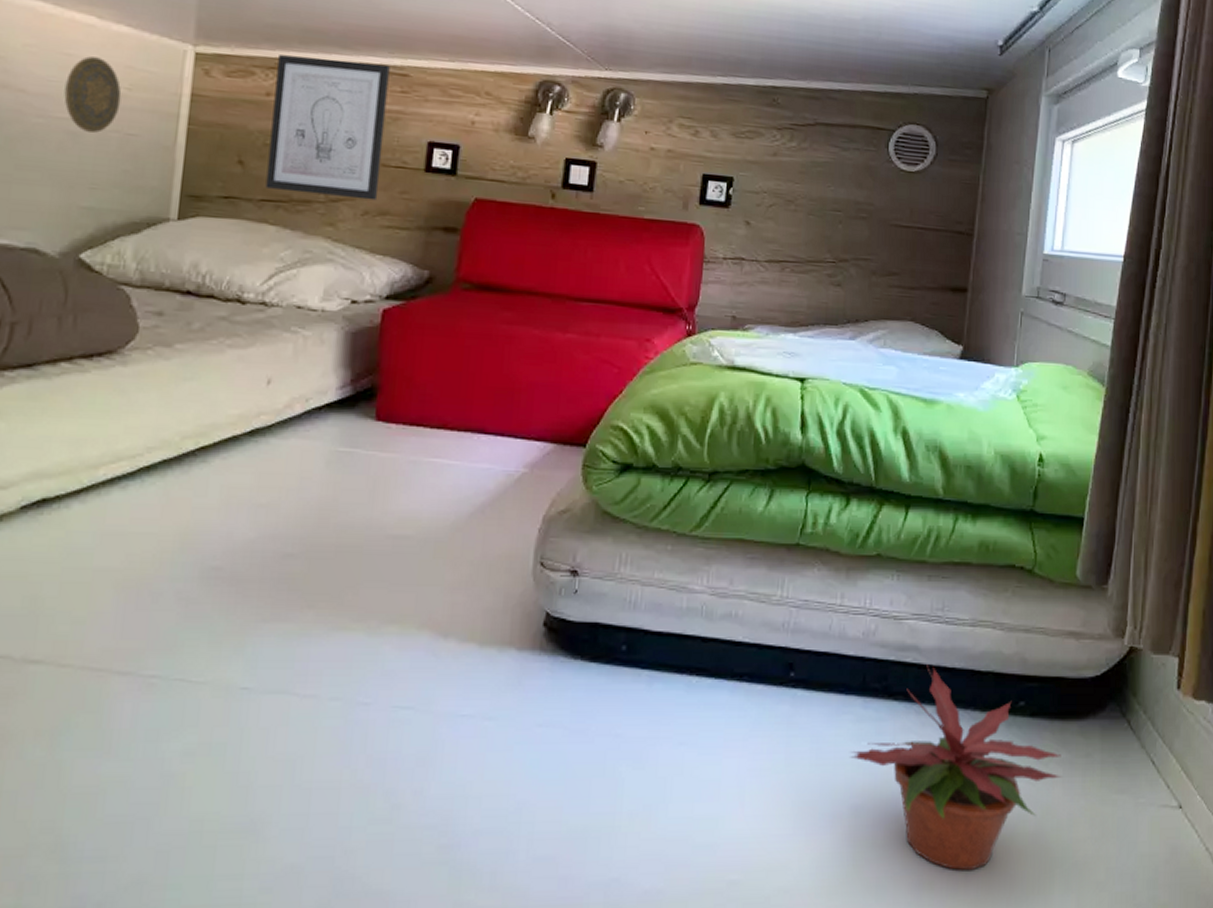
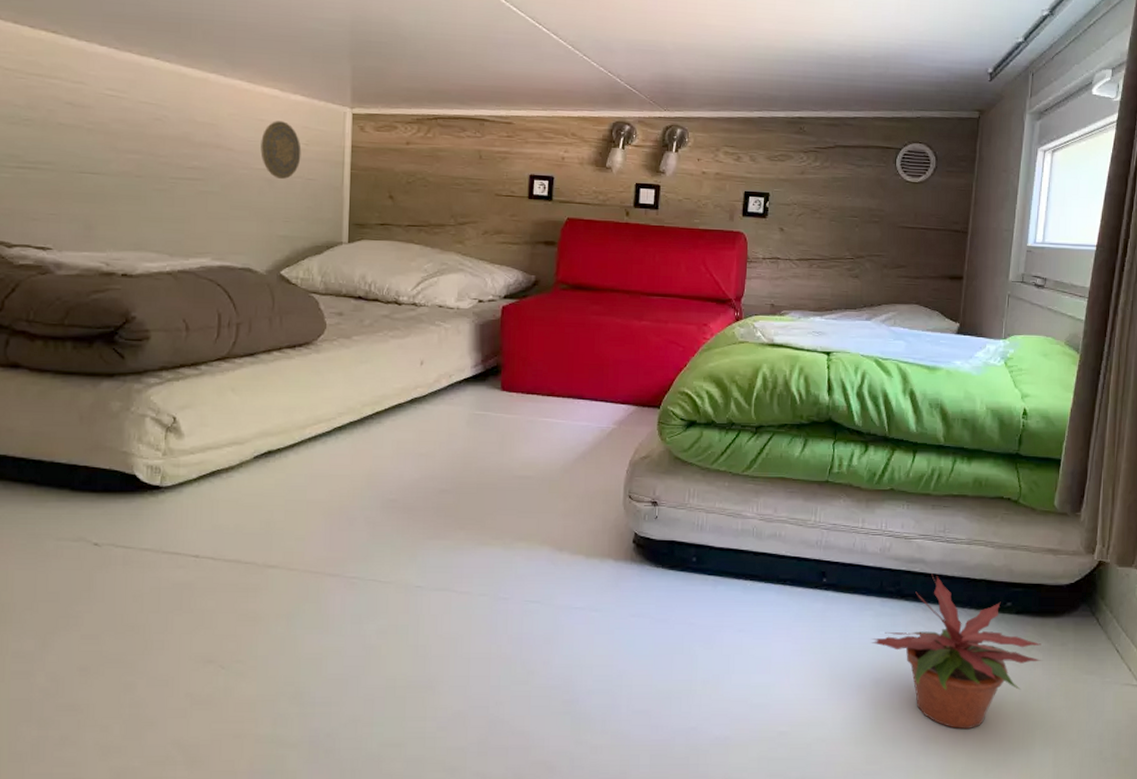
wall art: present [265,55,390,201] -> none [410,112,498,223]

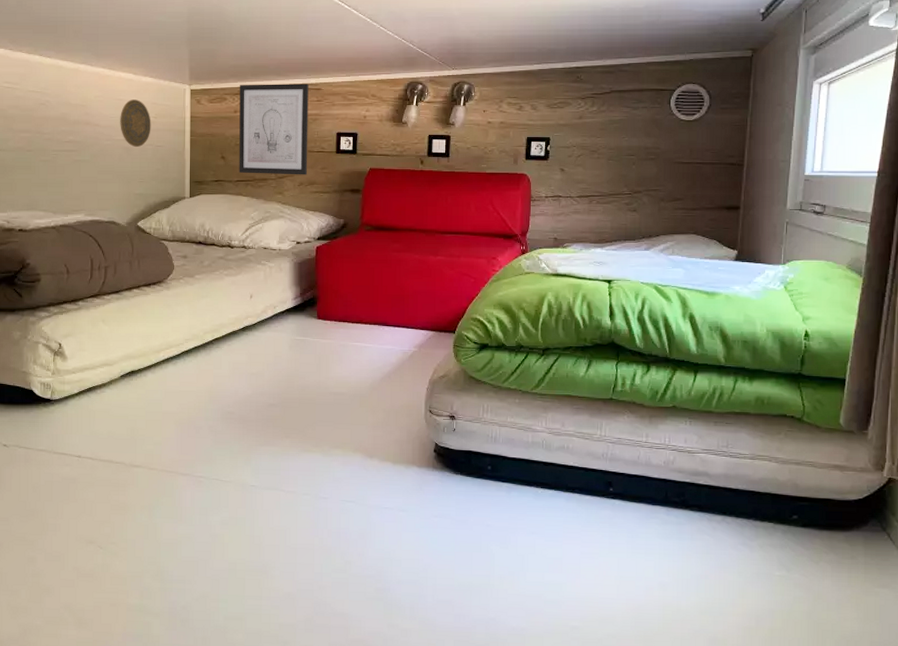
wall art: none [410,112,498,223] -> present [239,84,309,175]
potted plant: present [871,573,1042,729] -> none [658,486,831,634]

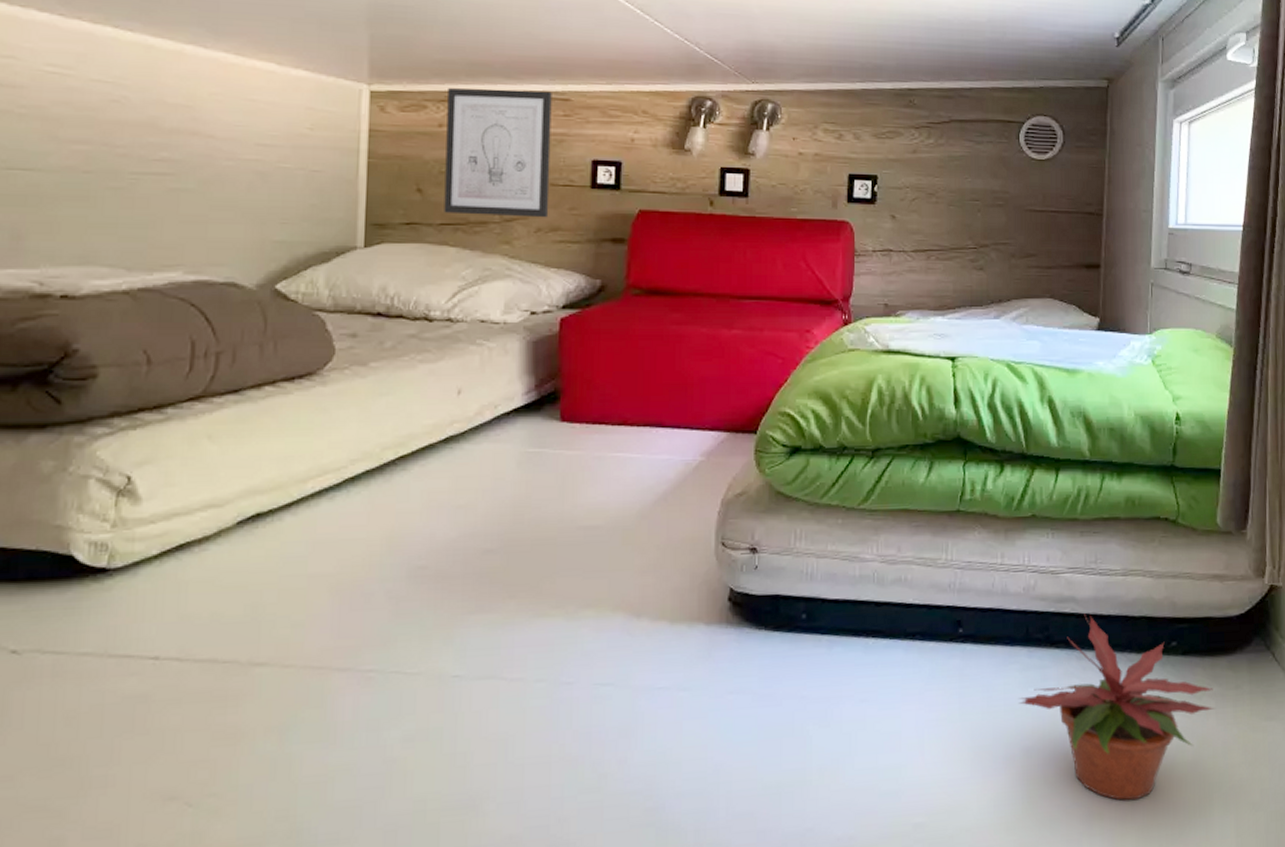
decorative plate: present [120,99,151,147] -> none [251,101,304,171]
potted plant: none [658,486,831,634] -> present [1019,613,1215,801]

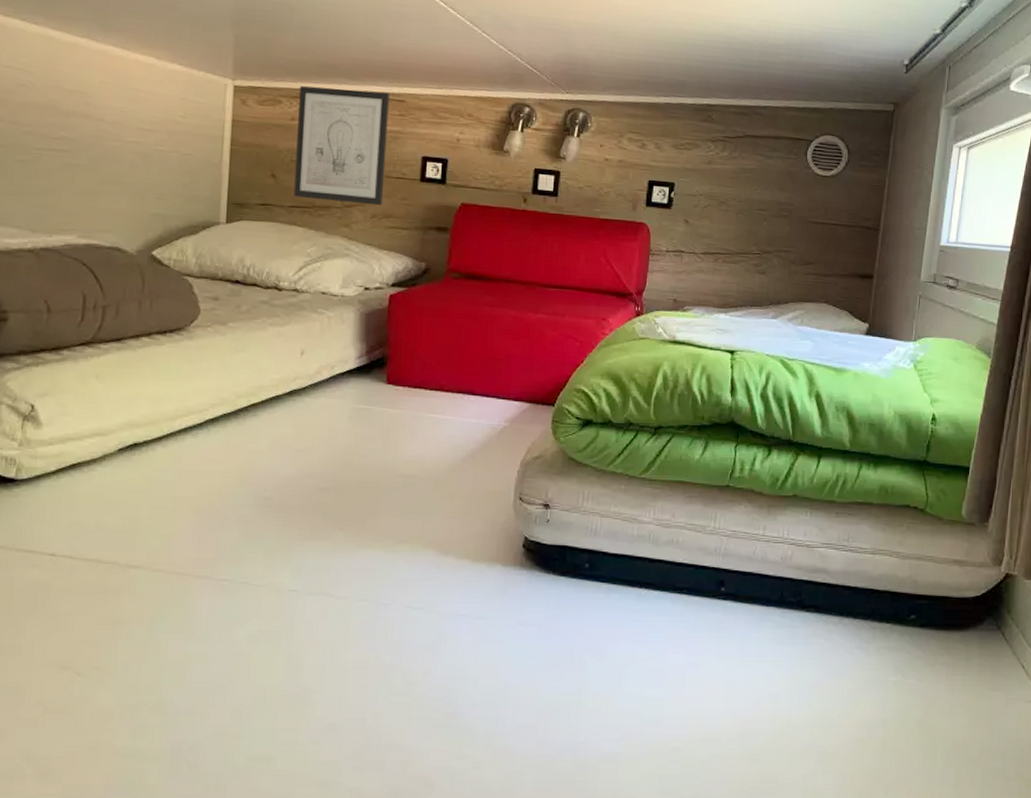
potted plant: present [1019,613,1215,801] -> none [770,584,946,746]

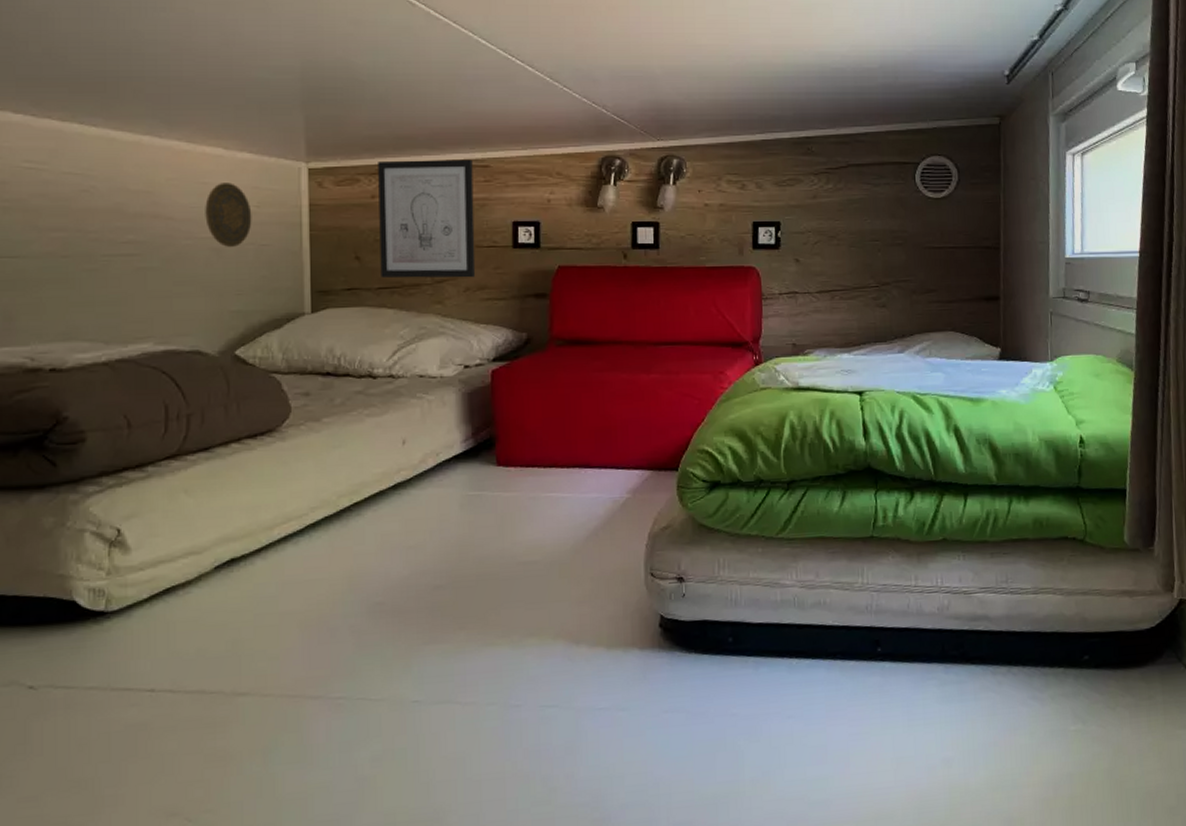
decorative plate: none [133,91,178,153] -> present [205,183,252,247]

